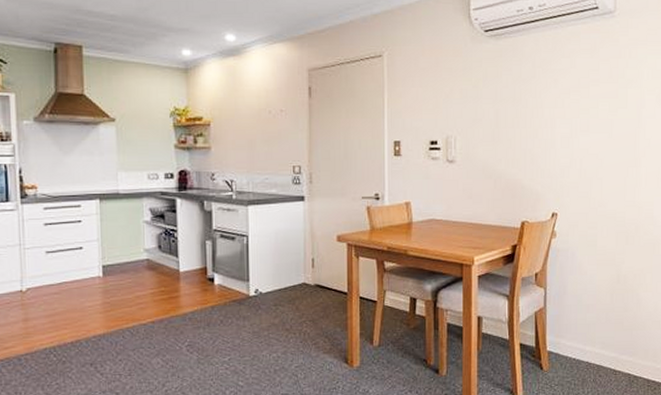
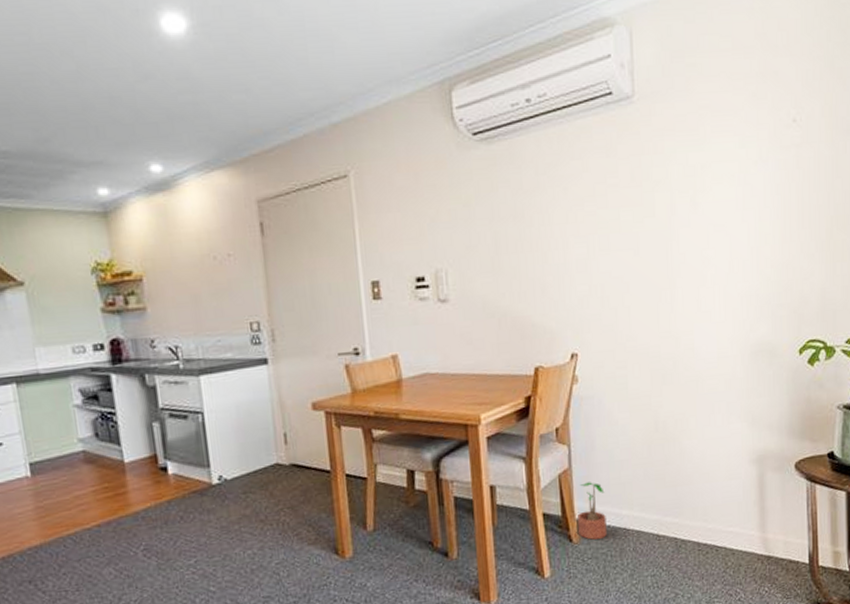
potted plant: none [549,320,572,369] -> present [578,482,607,540]

